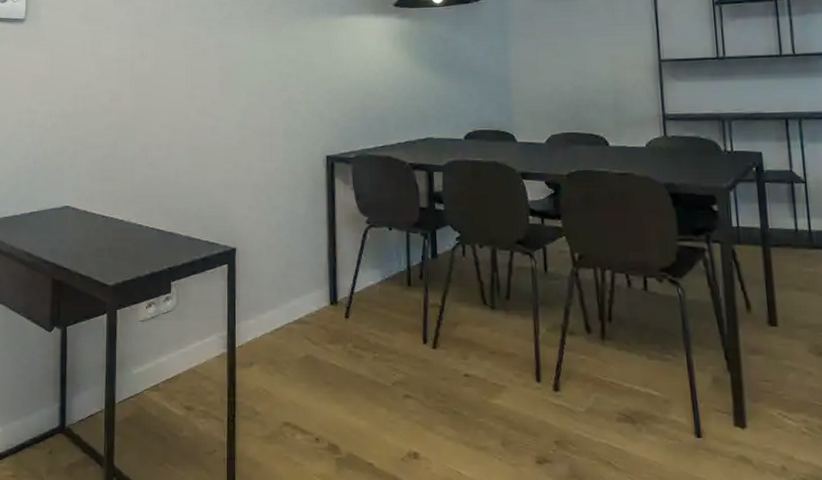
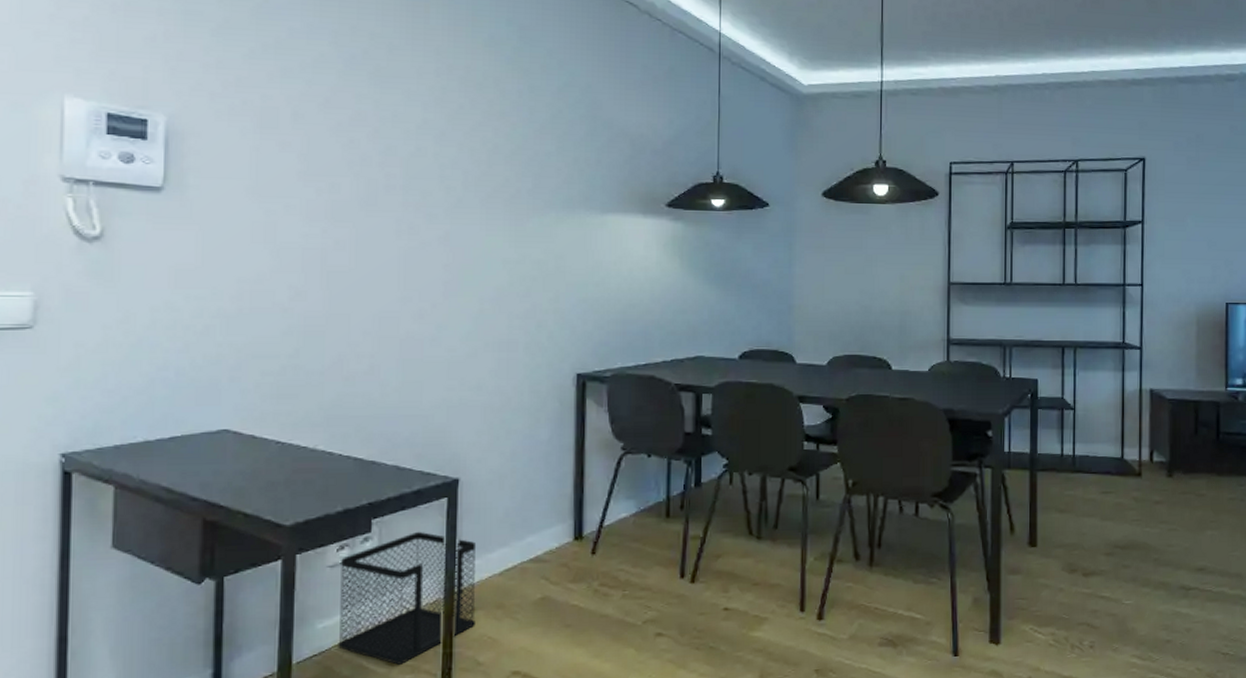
wastebasket: none [148,293,253,409] -> present [338,531,477,665]

